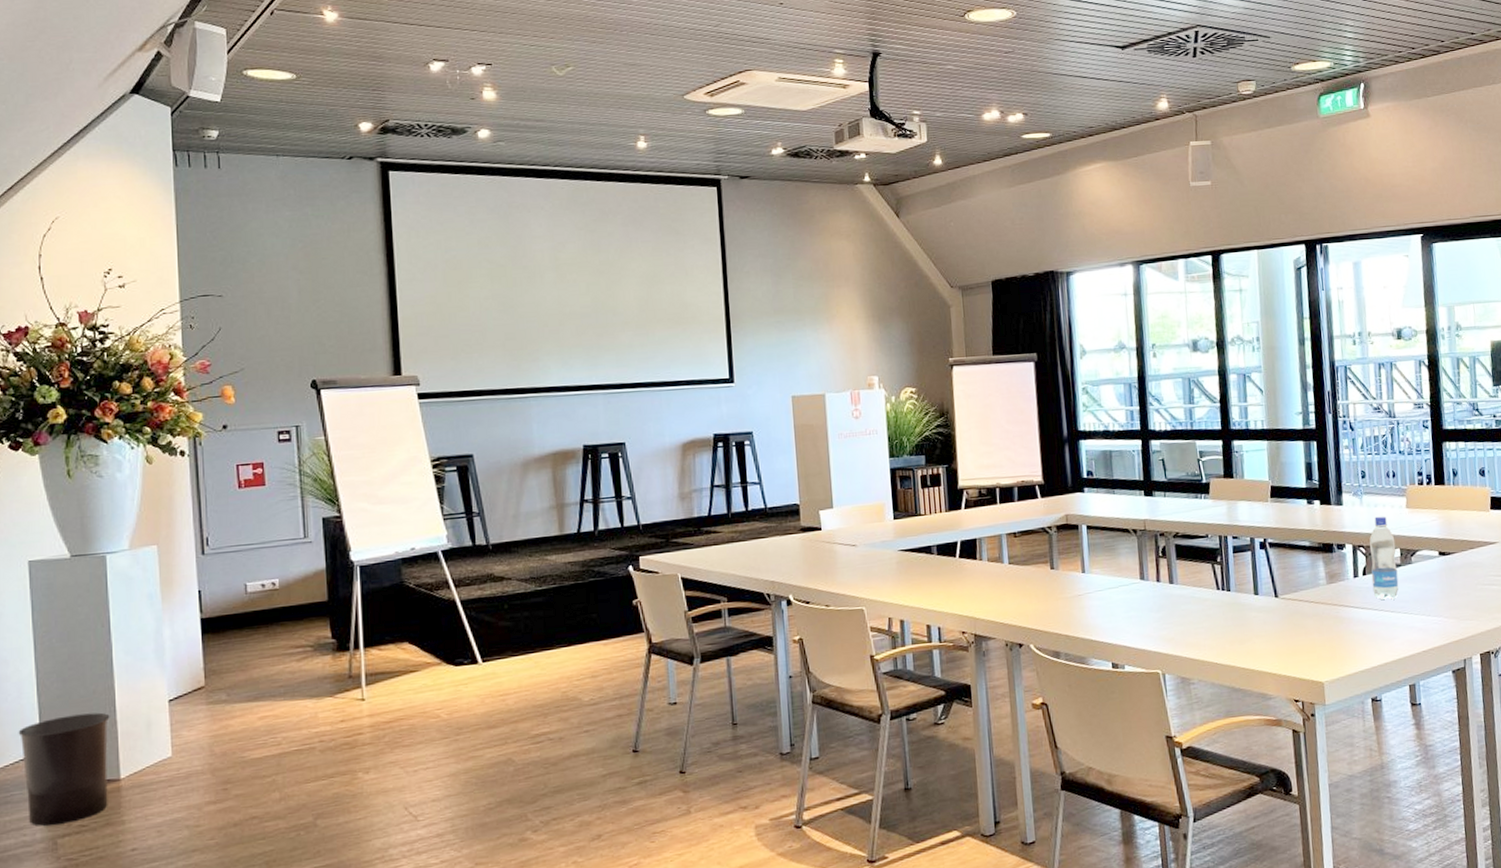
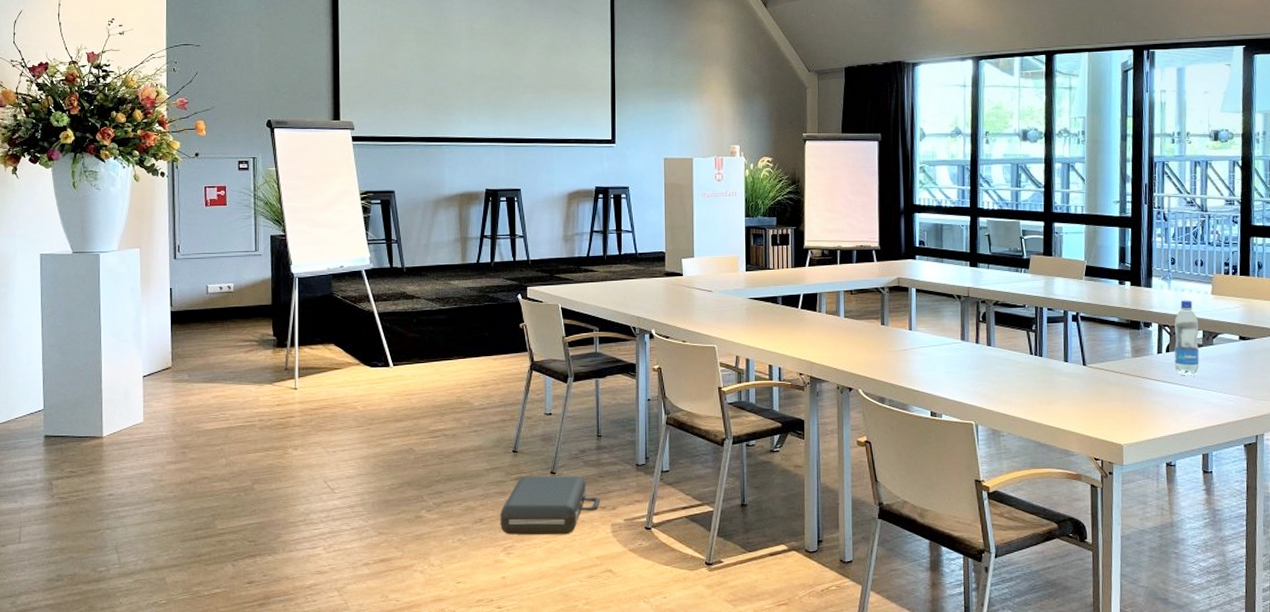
waste bin: present [18,712,110,826] -> none [26,381,97,469]
briefcase: none [622,773,741,851] -> present [500,475,601,535]

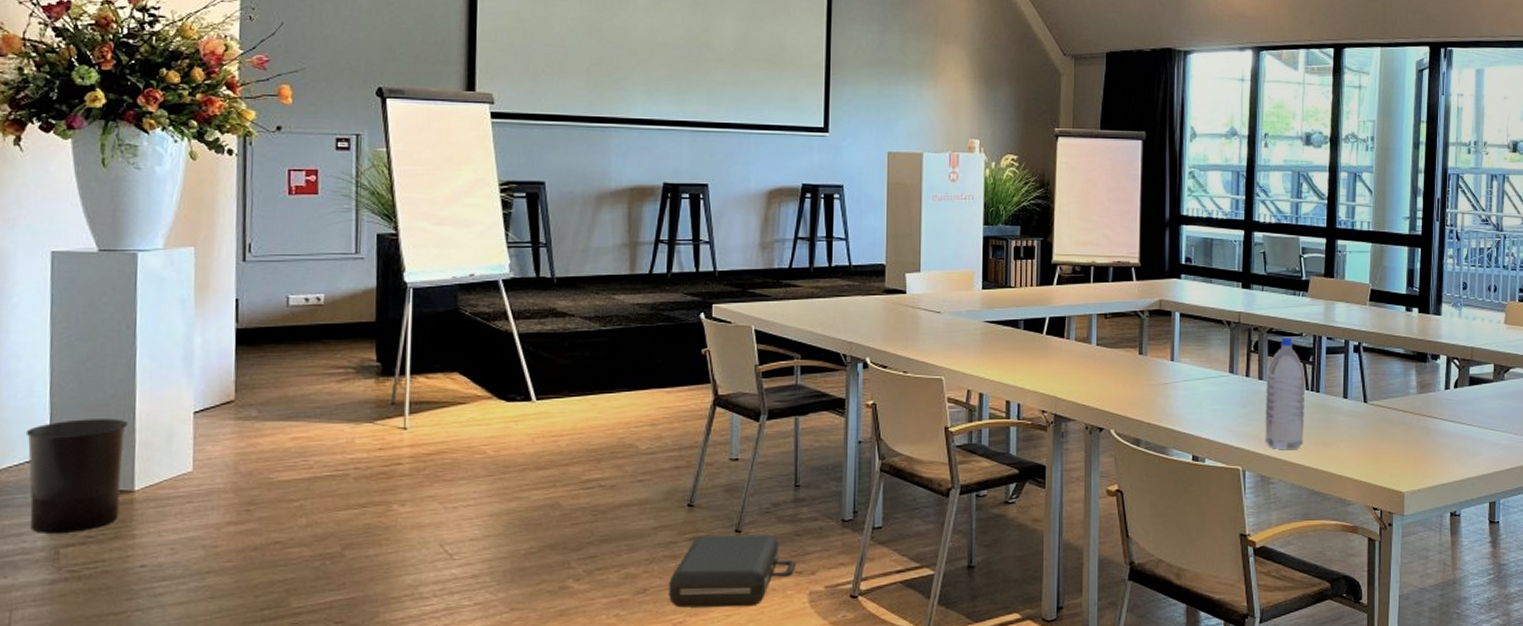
waste bin: none [26,381,97,469] -> present [25,418,128,533]
water bottle: none [994,308,1030,407] -> present [1265,336,1306,450]
bottle: present [1174,300,1200,376] -> none [1462,330,1490,415]

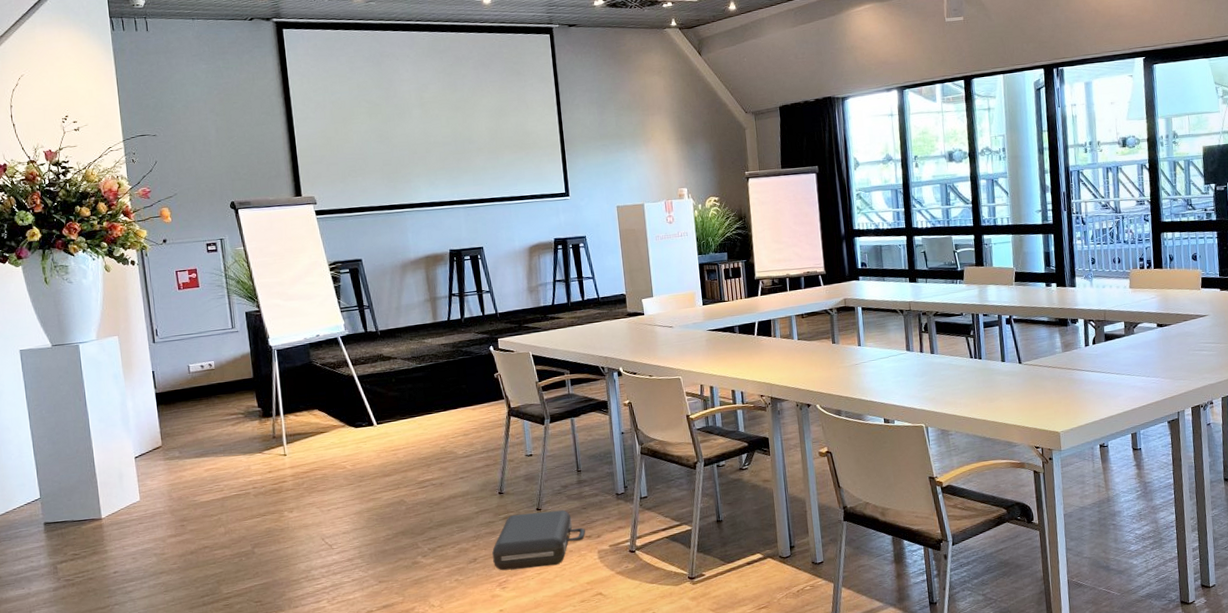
waste bin: present [25,418,128,533] -> none [21,467,94,555]
water bottle: present [1265,336,1306,450] -> none [936,317,973,408]

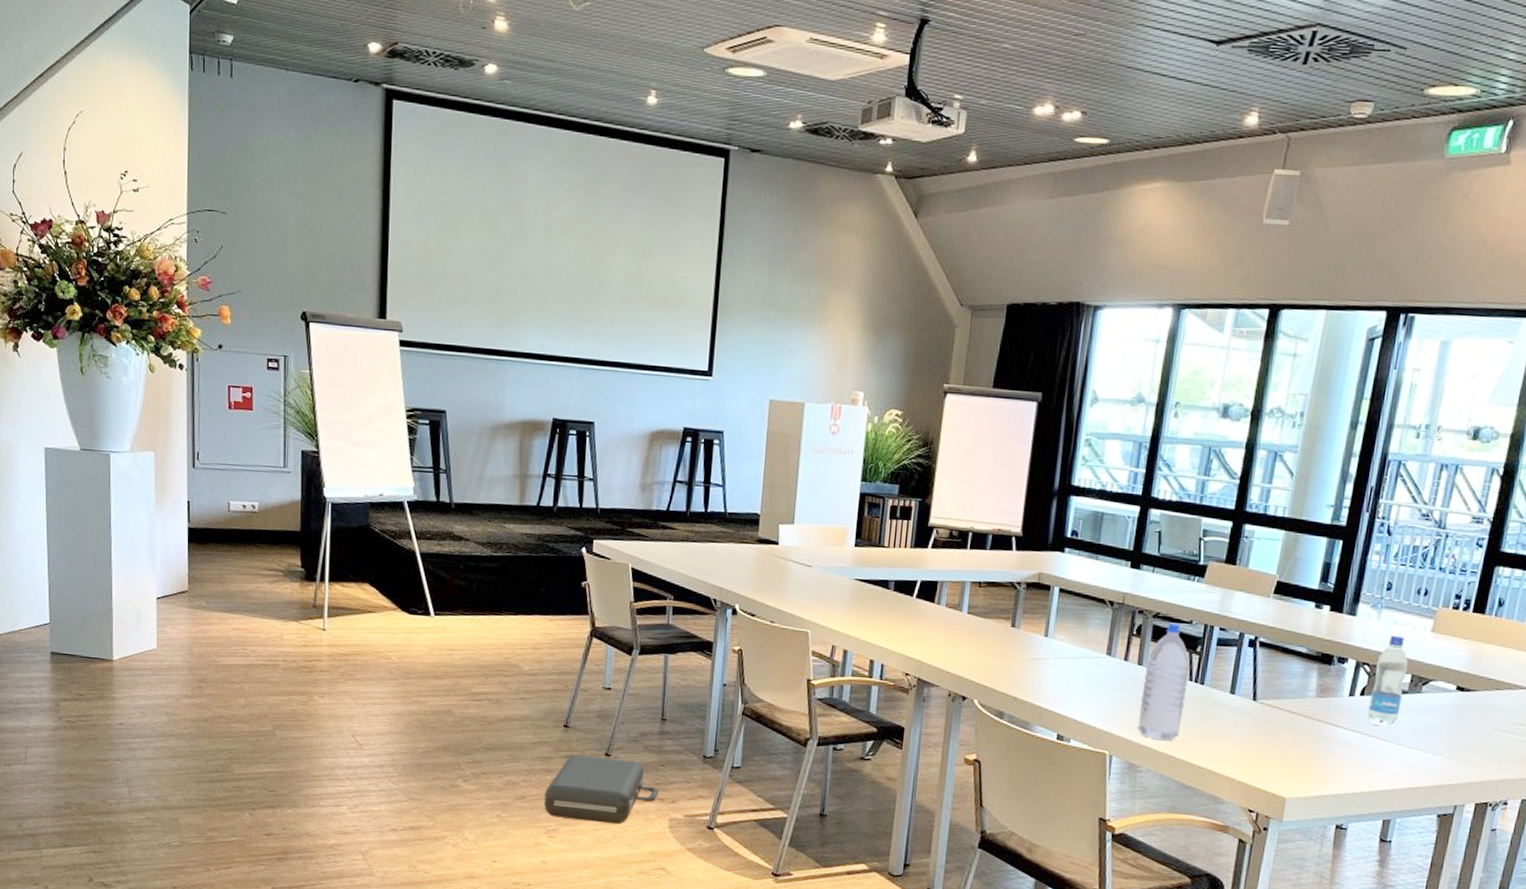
water bottle: none [936,317,973,408] -> present [1137,622,1190,741]
bottle: none [1098,295,1123,365] -> present [1367,635,1409,727]

